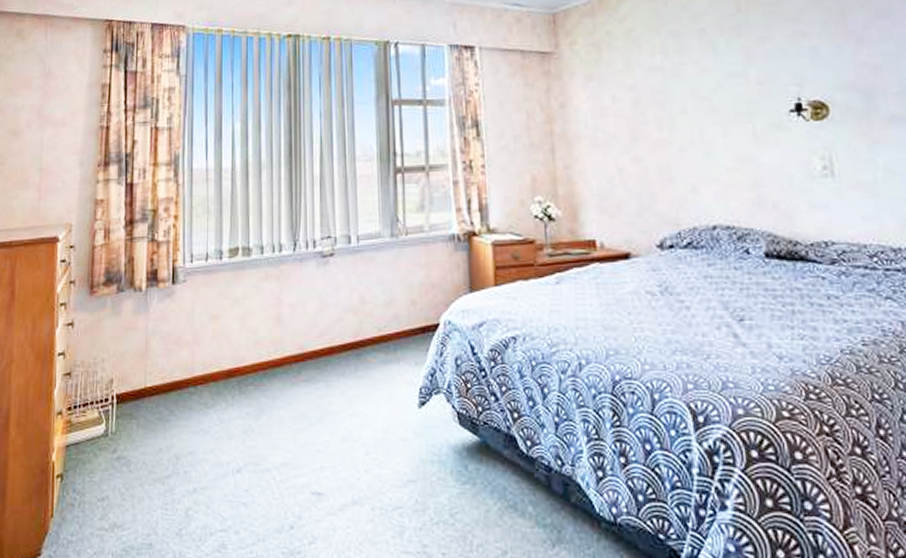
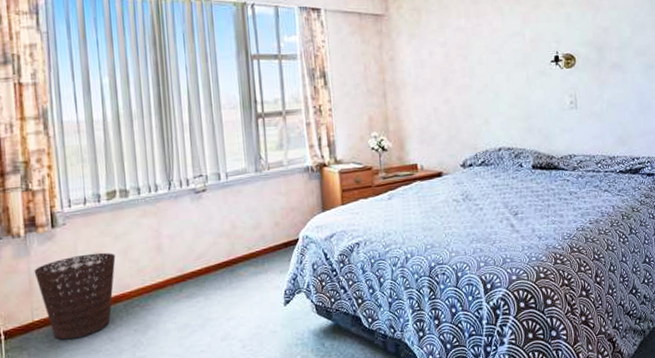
basket: none [151,317,233,414] -> present [34,252,116,339]

